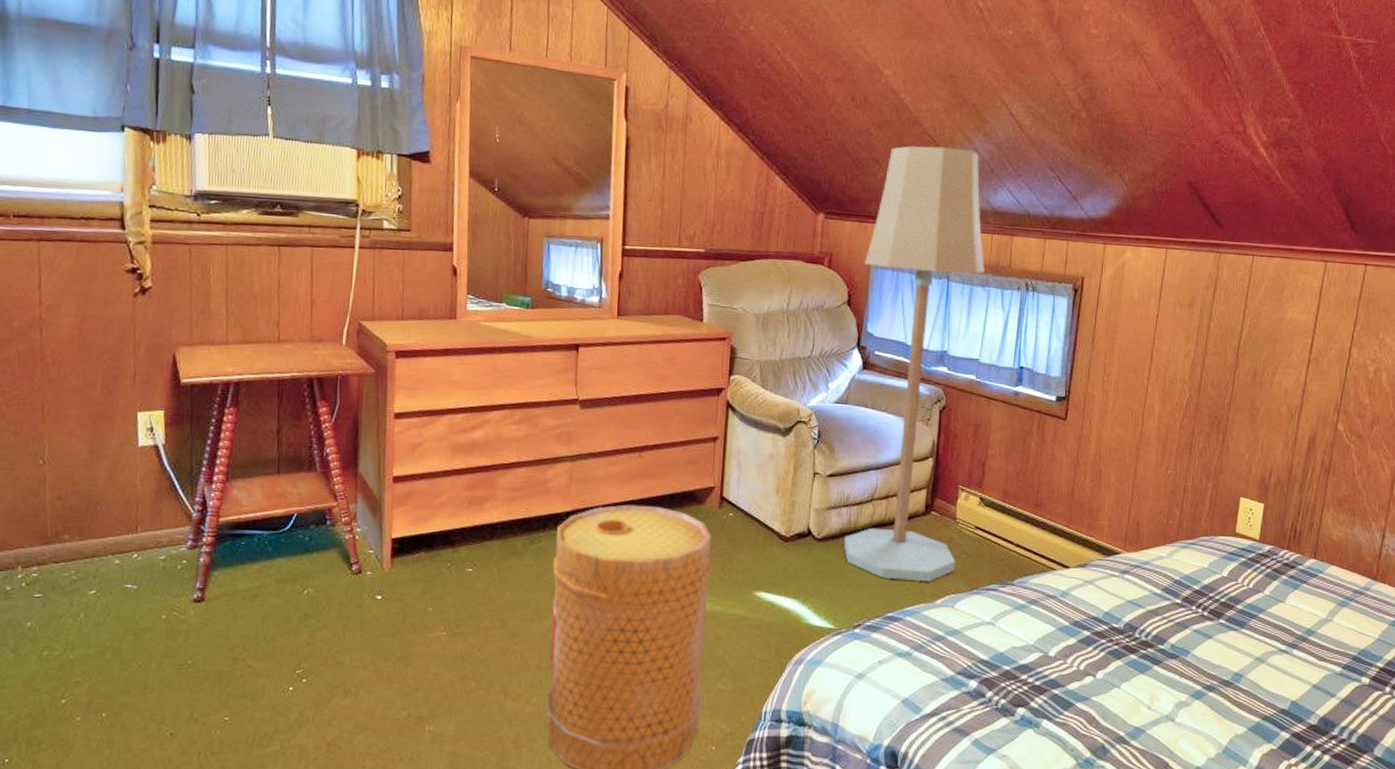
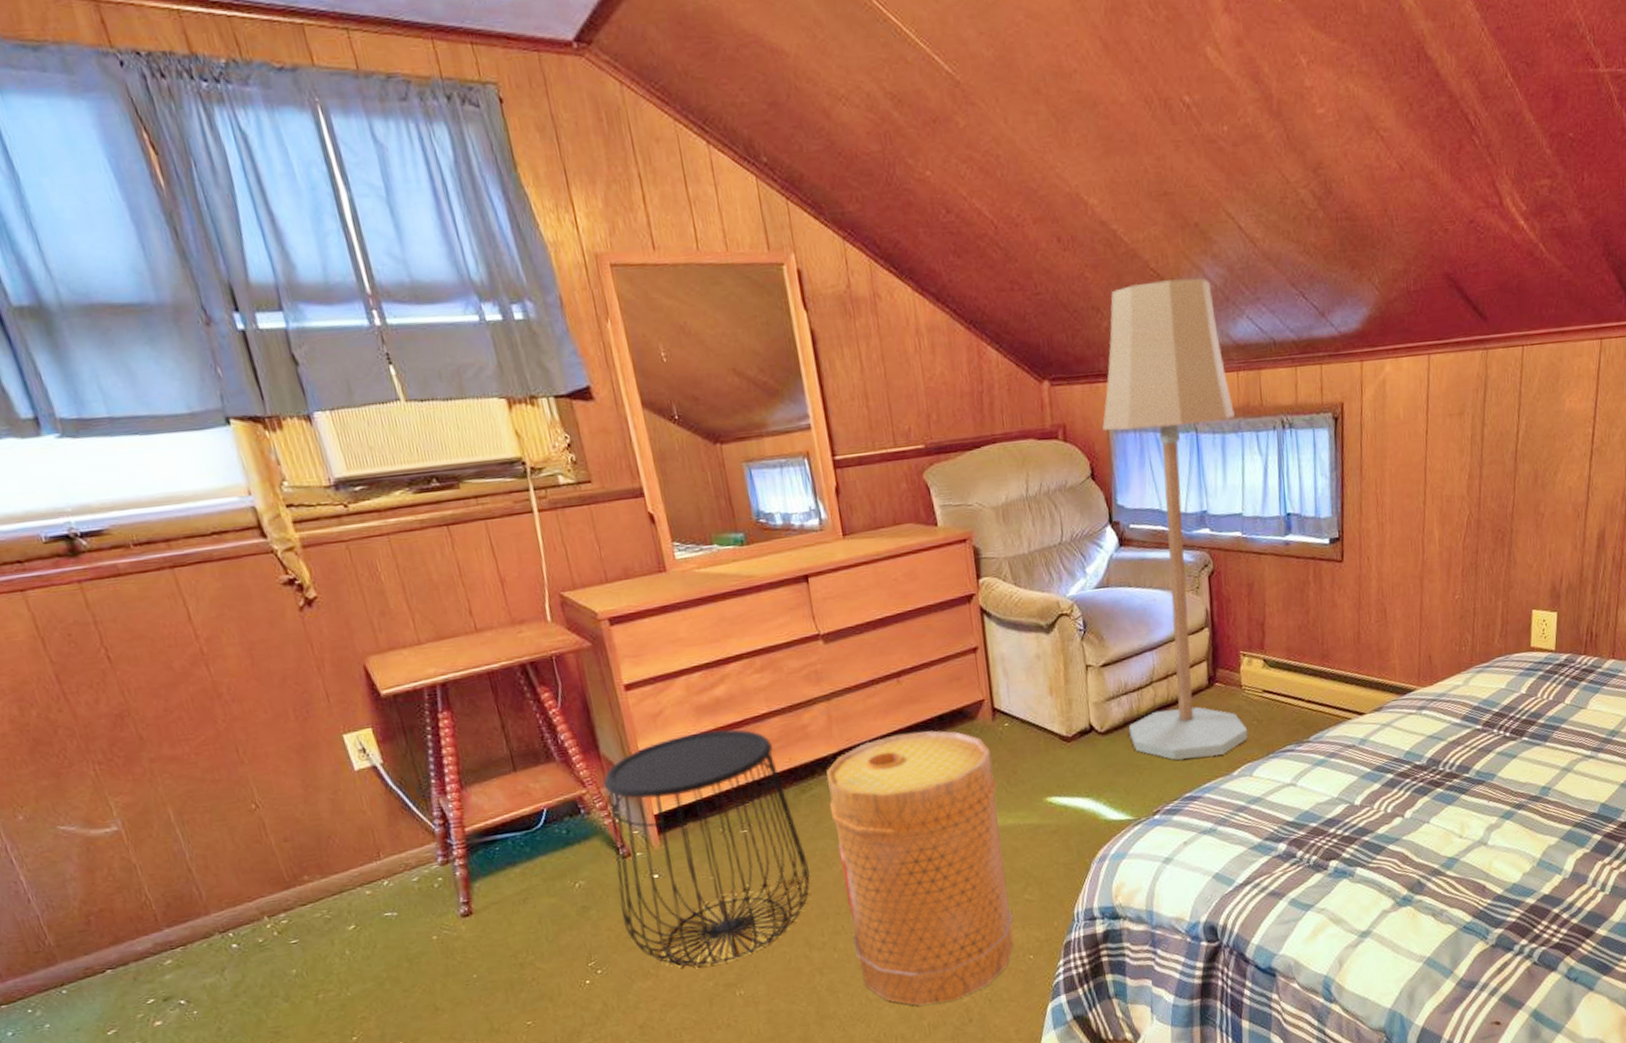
side table: none [338,469,522,695] -> present [603,729,811,968]

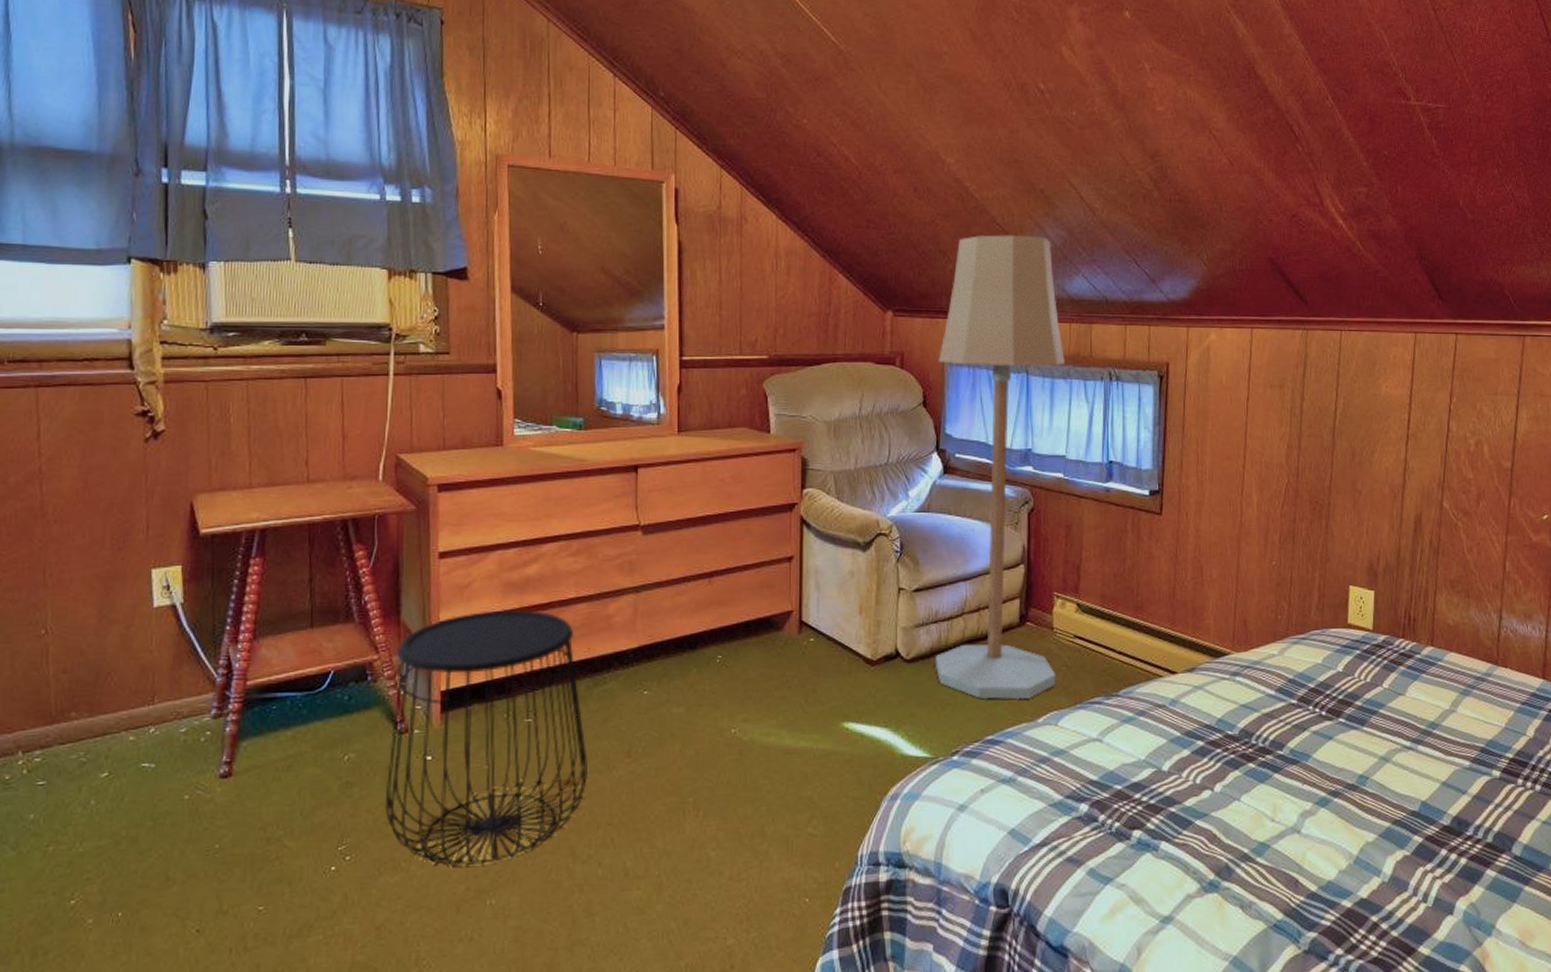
basket: present [826,730,1014,1006] -> none [620,636,795,943]

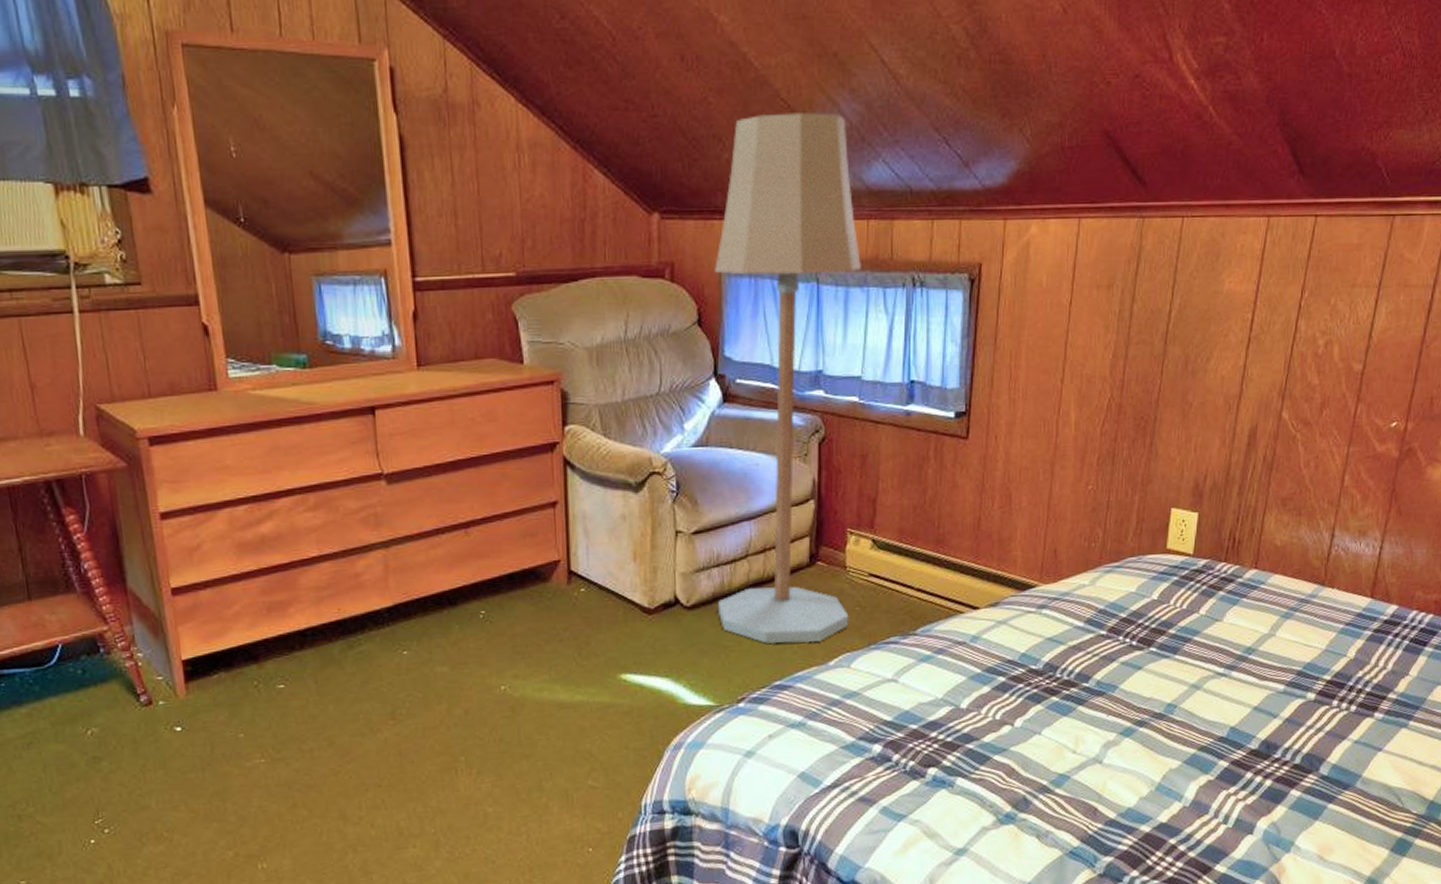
side table: present [384,609,589,866] -> none [128,571,352,833]

